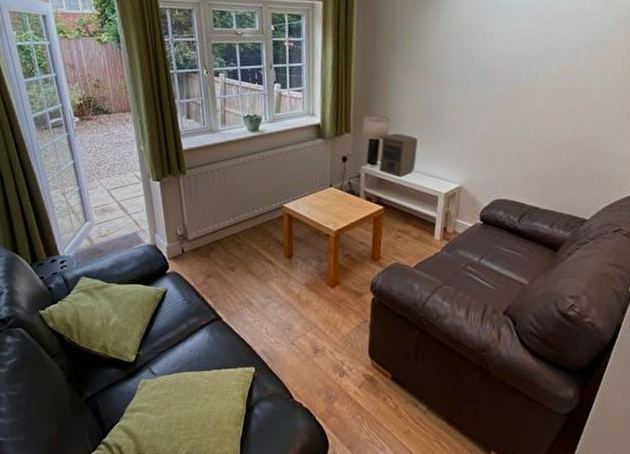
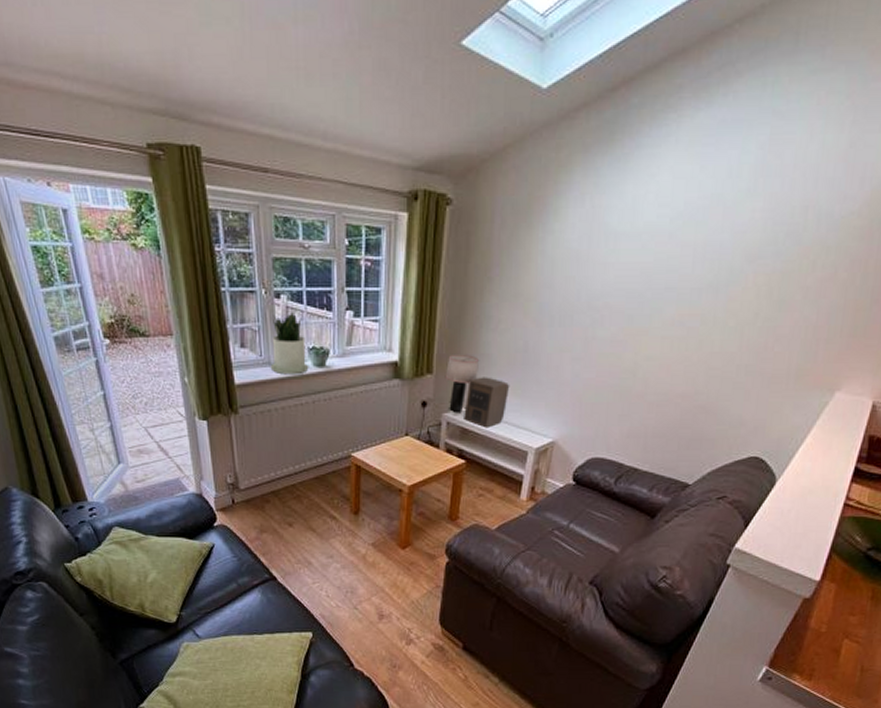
planter: none [212,87,245,140] -> present [270,312,309,375]

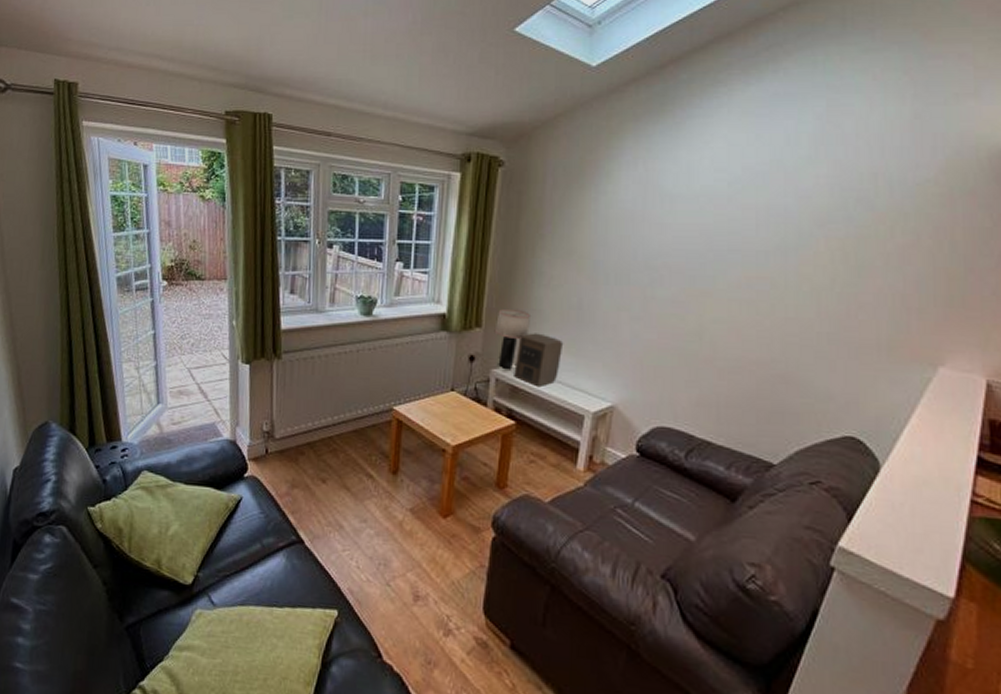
planter: present [270,312,309,375] -> none [317,262,356,323]

